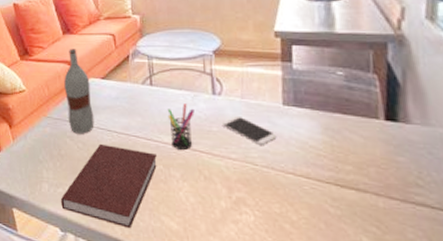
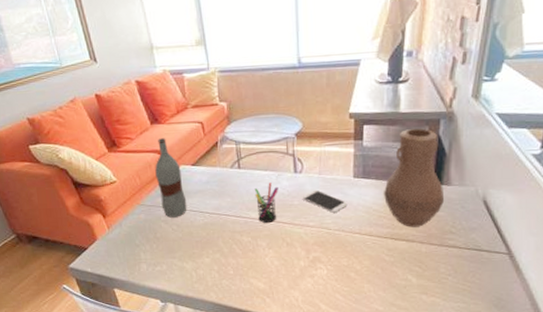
notebook: present [61,143,157,229] -> none [160,224,246,293]
vase: none [322,53,404,174] -> present [384,128,445,227]

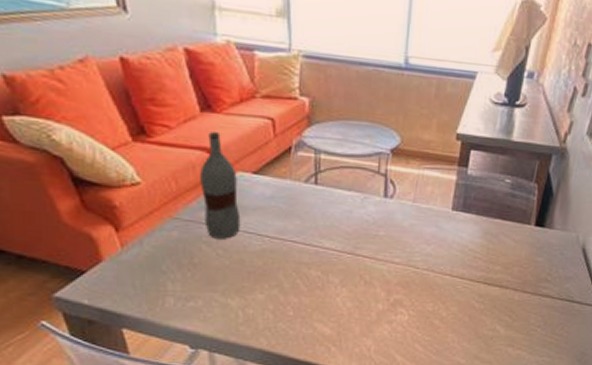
pen holder: present [254,183,278,223] -> none [332,206,362,255]
smartphone: present [303,189,348,213] -> none [391,219,442,249]
vase: present [384,128,445,227] -> none [482,161,547,272]

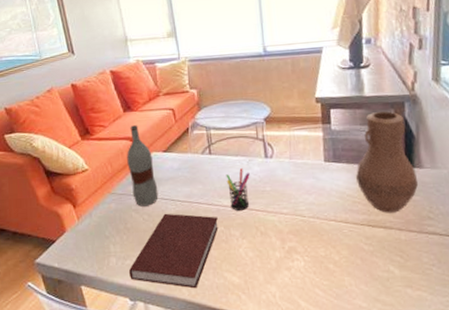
notebook: none [192,249,315,338] -> present [129,213,218,289]
pen holder: none [332,206,362,255] -> present [226,168,250,211]
vase: none [482,161,547,272] -> present [356,111,419,213]

